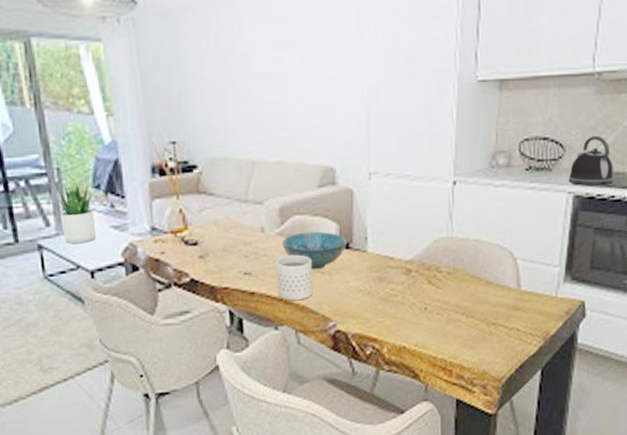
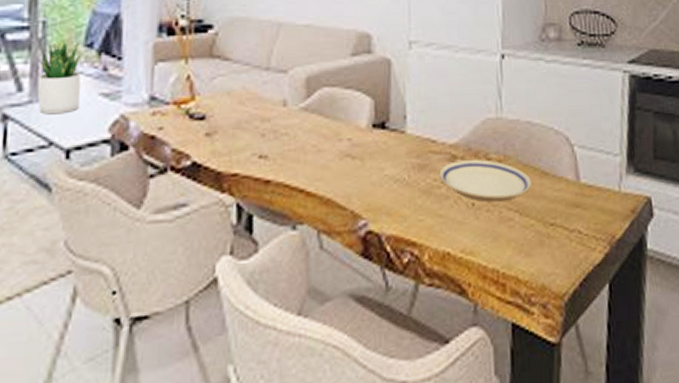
mug: present [276,254,313,301] -> none [299,134,342,193]
decorative bowl: present [282,231,348,270] -> none [306,107,384,154]
plate: none [396,272,477,307] -> present [439,160,531,202]
kettle: present [568,135,613,186] -> none [622,11,669,65]

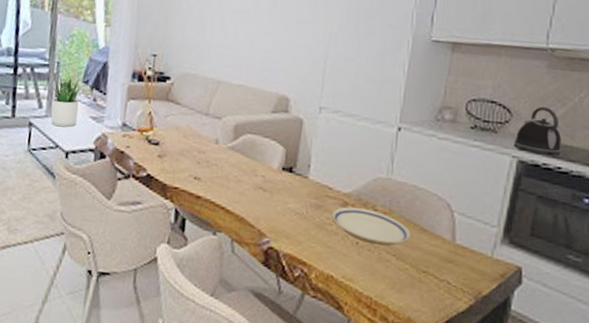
kettle: none [622,11,669,65] -> present [513,106,562,156]

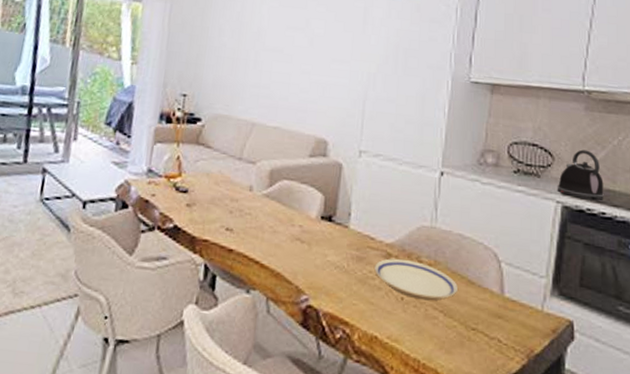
planter: present [51,76,81,128] -> none [68,118,103,174]

